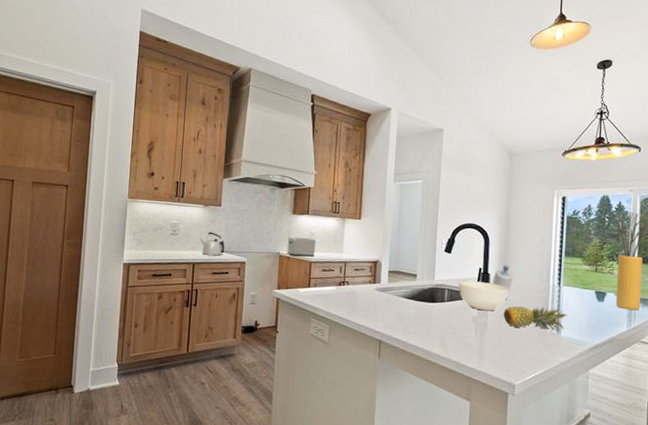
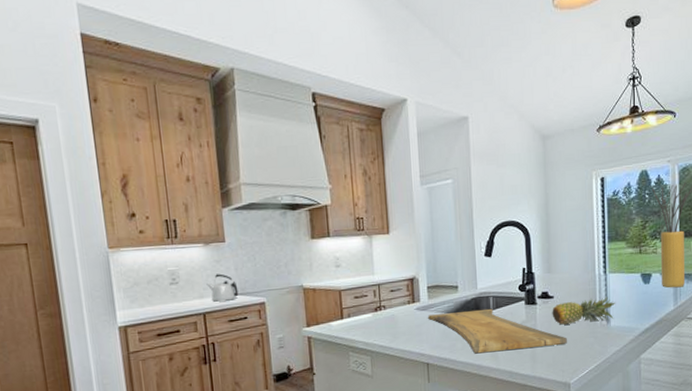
toaster: present [287,237,316,257] -> none [309,263,343,287]
cutting board: none [386,297,516,346] -> present [428,308,567,354]
bowl: present [458,280,508,311] -> none [503,282,555,314]
soap dispenser: present [492,264,514,290] -> none [538,259,559,286]

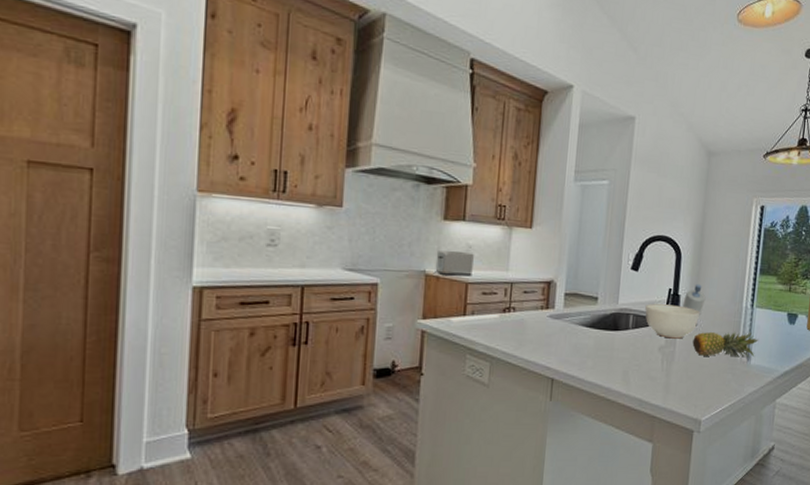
kettle: present [206,273,239,303] -> none [311,242,349,277]
toaster: none [309,263,343,287] -> present [435,250,474,277]
cutting board: present [428,308,567,354] -> none [560,325,704,377]
bowl: none [503,282,555,314] -> present [645,303,700,339]
soap dispenser: none [538,259,559,286] -> present [682,284,706,313]

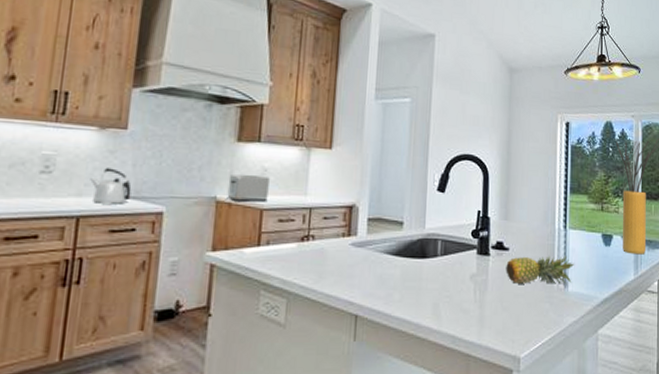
kettle: none [311,242,349,277] -> present [90,167,132,206]
bowl: present [645,303,700,339] -> none [454,227,511,266]
soap dispenser: present [682,284,706,313] -> none [493,205,517,237]

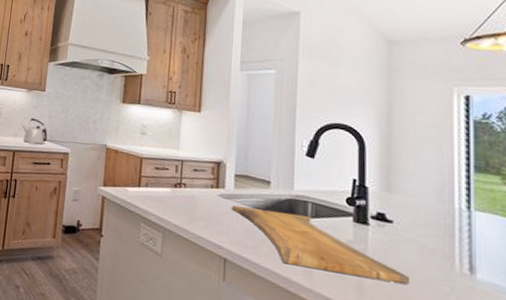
toaster: present [227,174,270,202] -> none [114,128,148,152]
cutting board: none [364,253,520,309] -> present [232,205,409,284]
fruit: present [506,255,575,284] -> none [389,231,485,271]

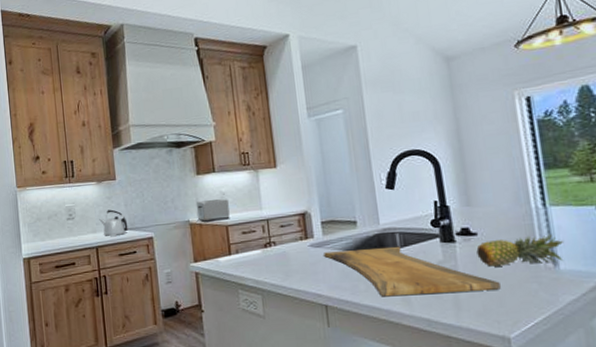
toaster: none [114,128,148,152] -> present [195,198,230,222]
fruit: none [389,231,485,271] -> present [476,234,565,267]

